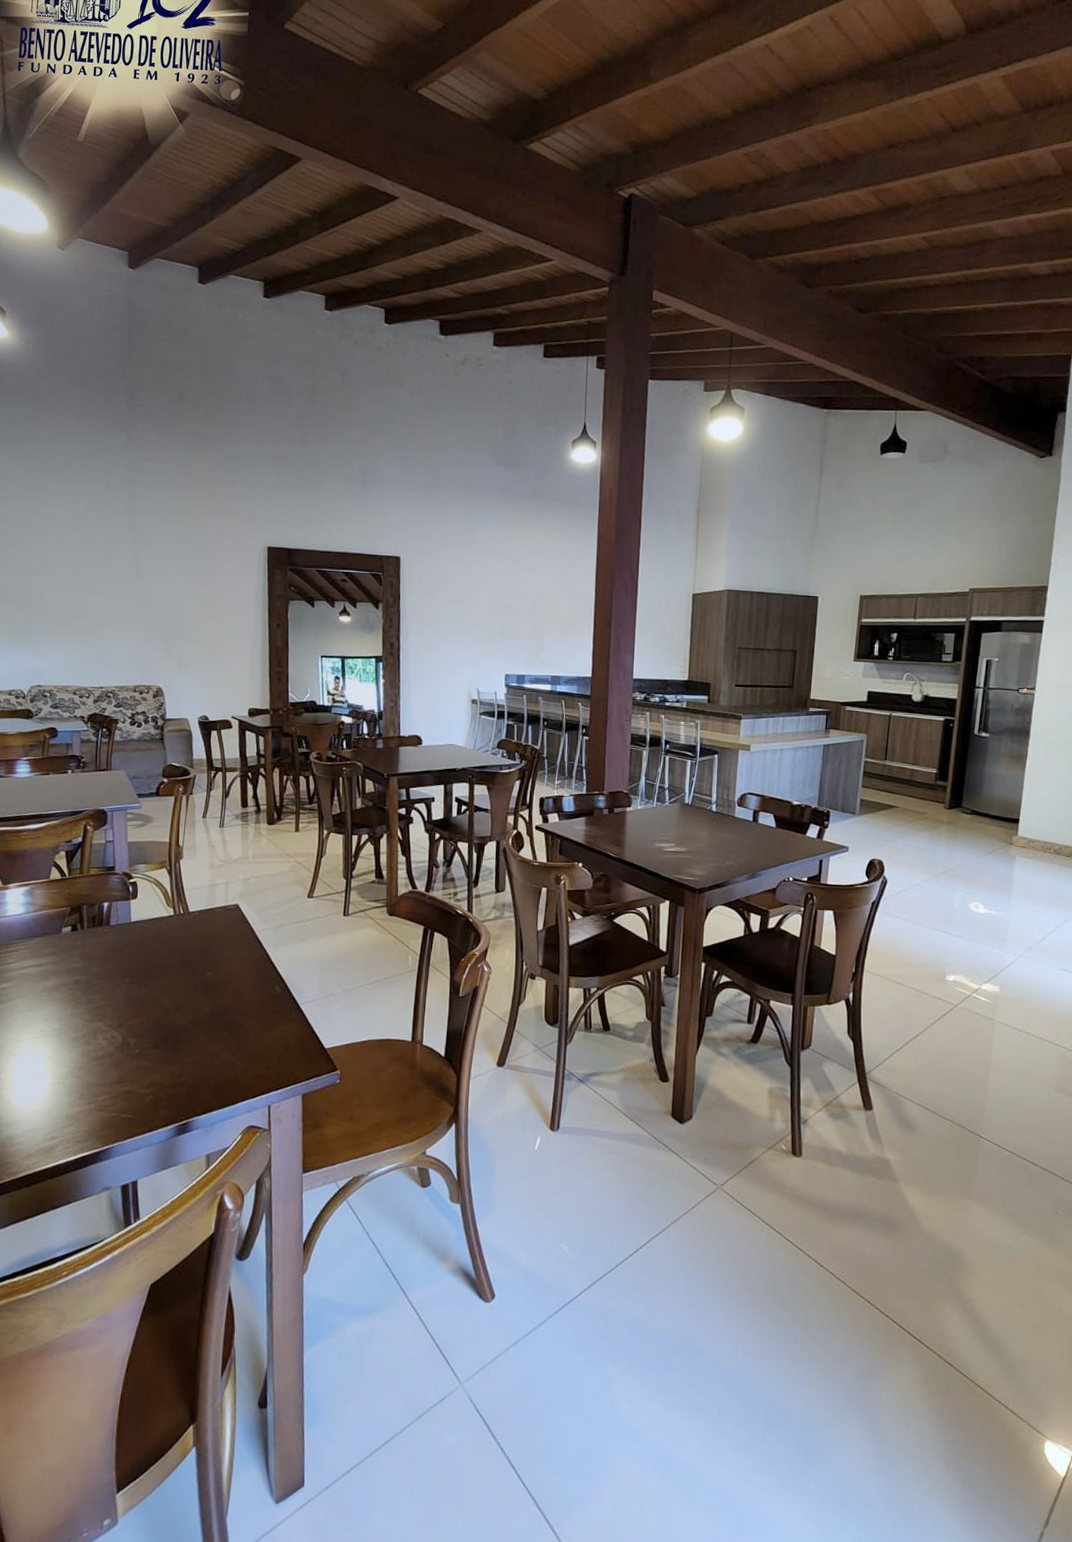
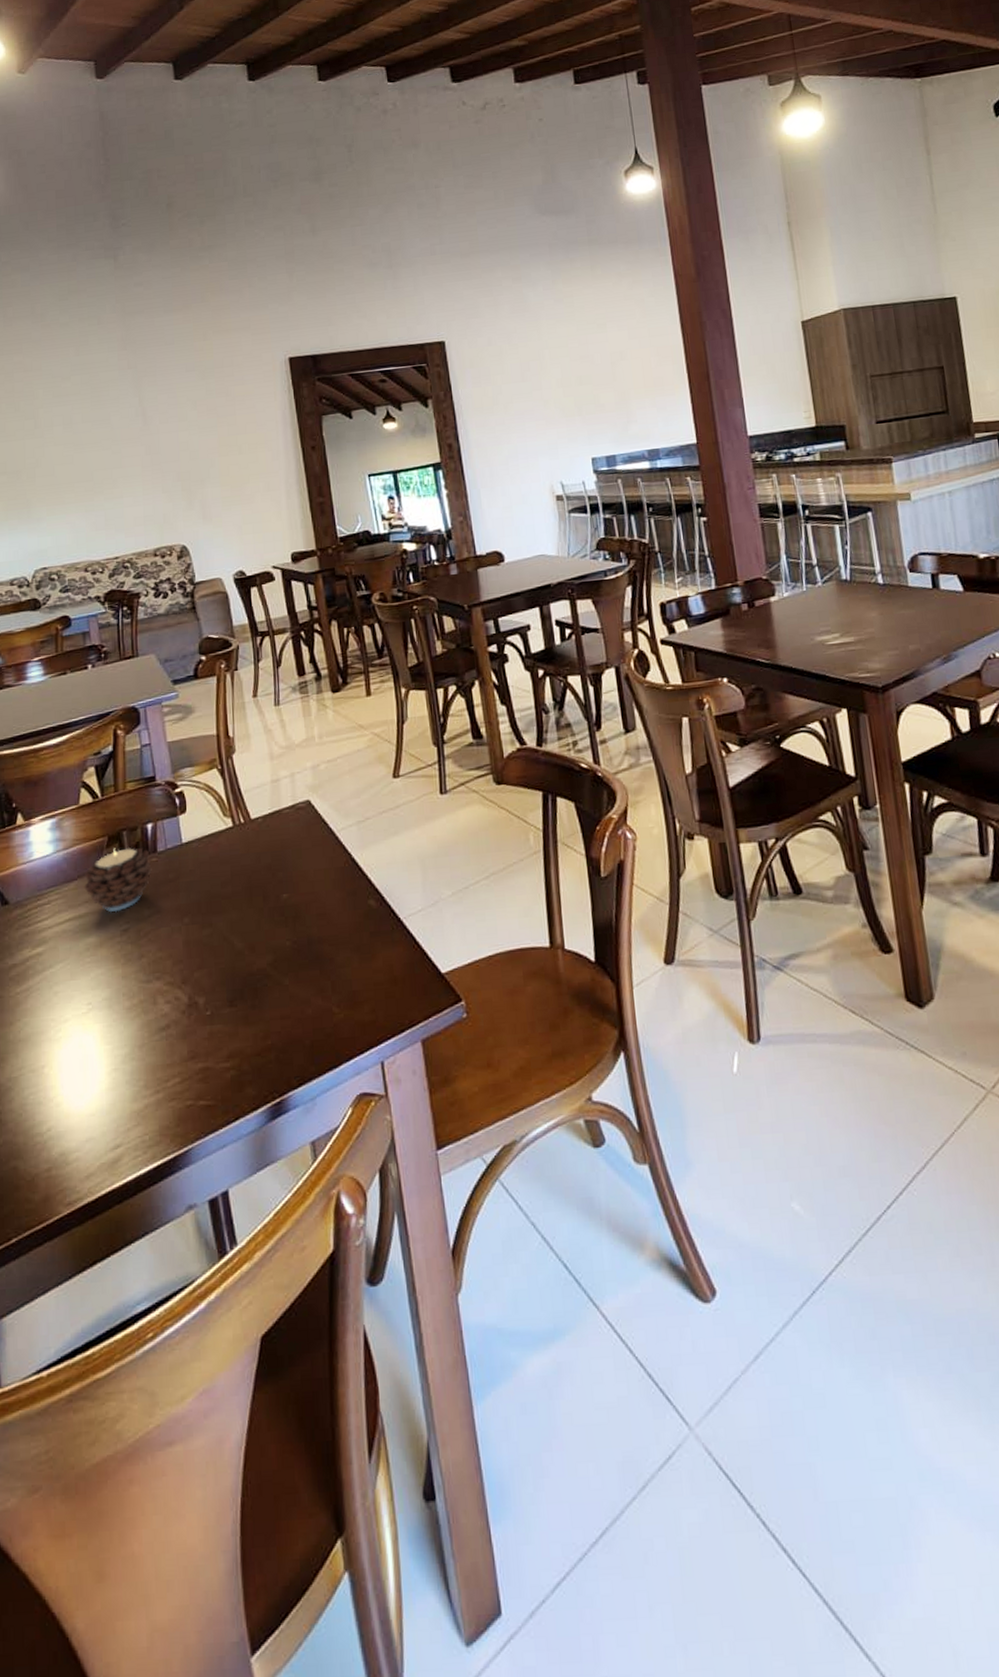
candle: none [47,917,104,966] -> present [84,847,152,913]

